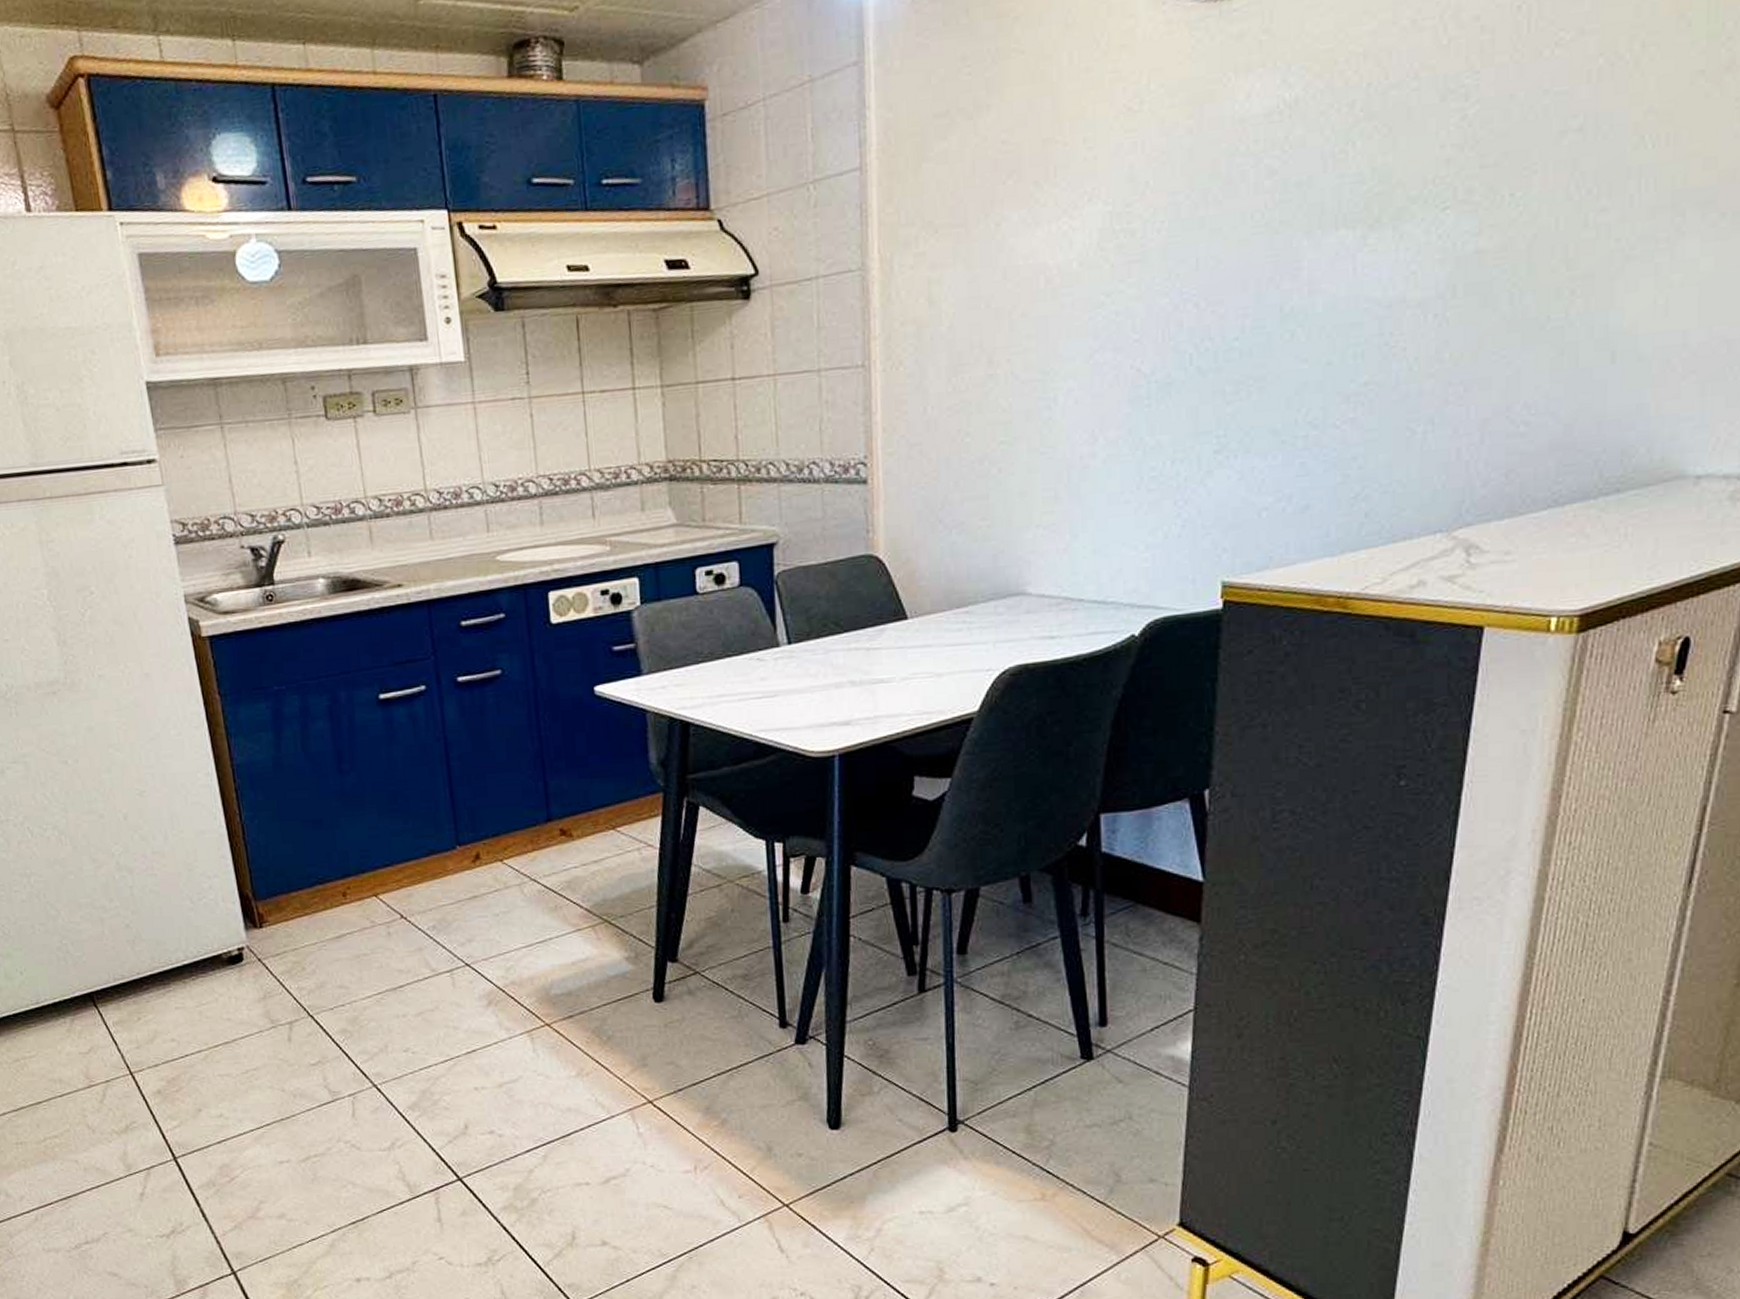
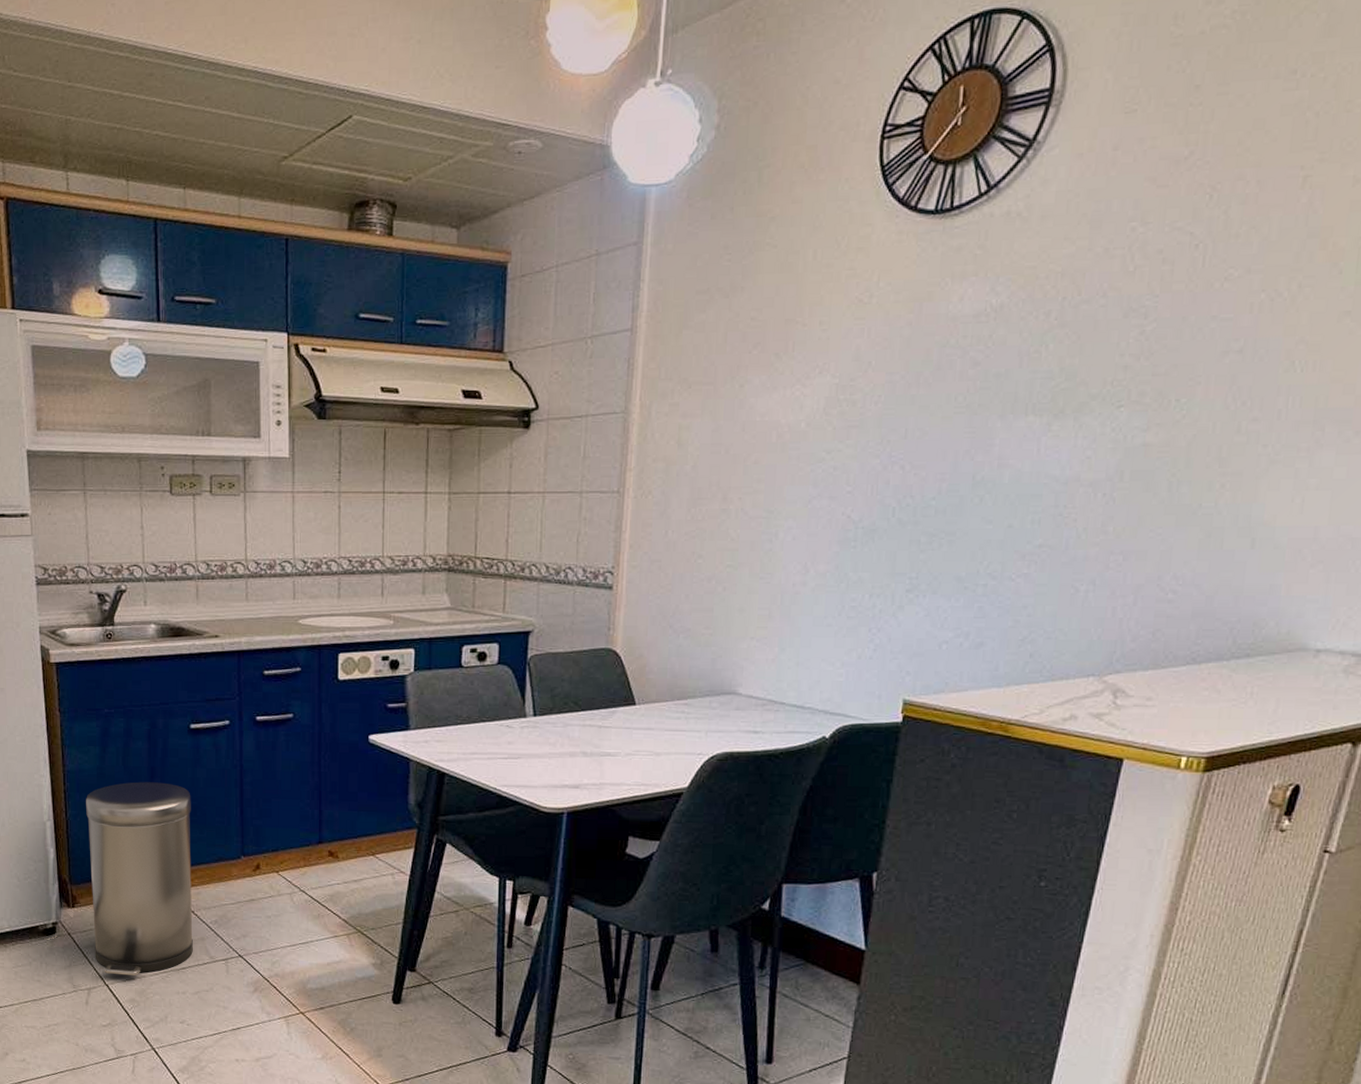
pedal bin: none [262,767,410,1003] -> present [86,781,193,976]

